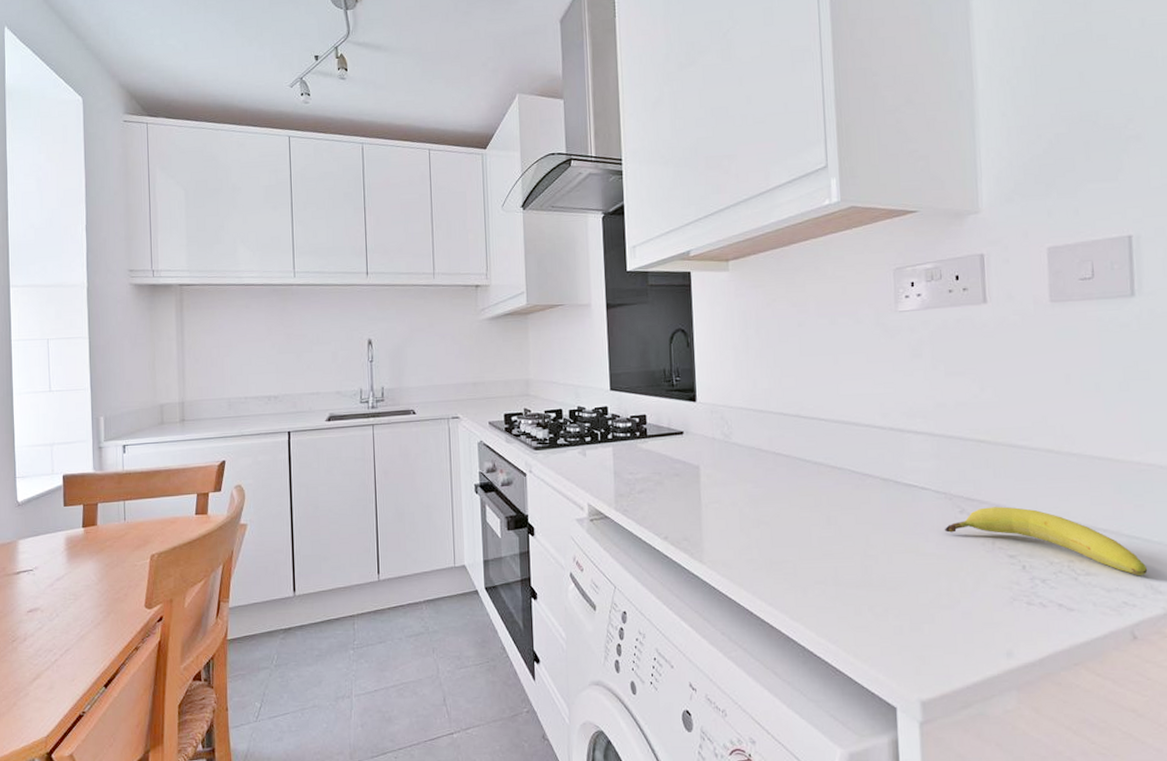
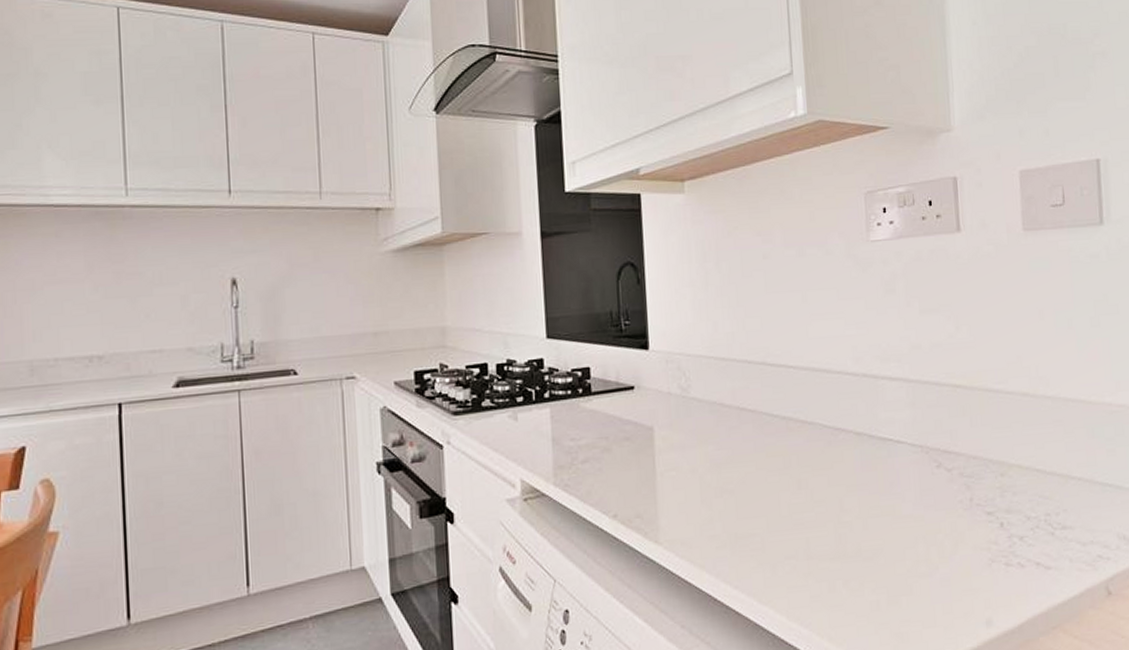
fruit: present [945,506,1148,576] -> none [922,458,1121,527]

